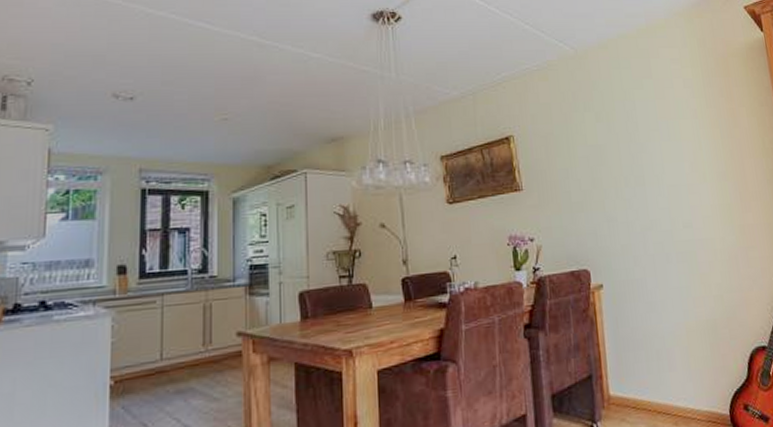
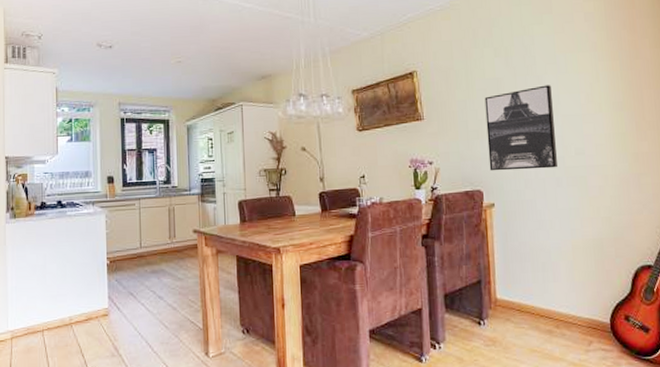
wall art: none [587,153,666,248] -> present [484,85,557,171]

